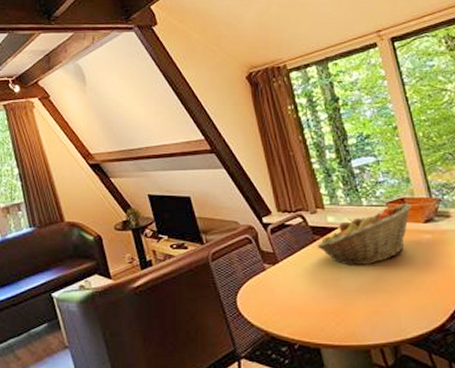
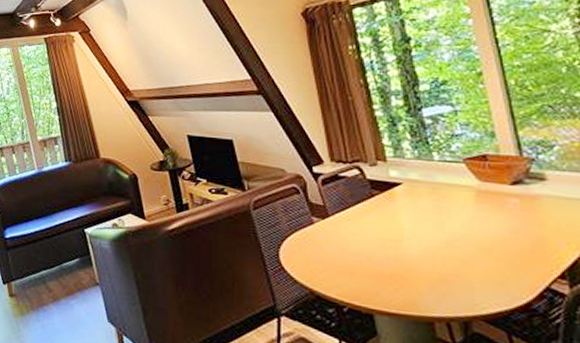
fruit basket: present [317,203,411,266] -> none [375,160,495,228]

